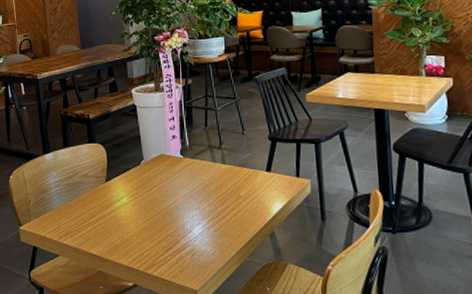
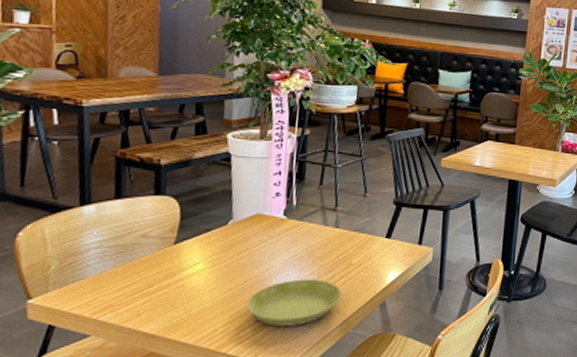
saucer: none [162,210,236,252] -> present [247,279,343,326]

